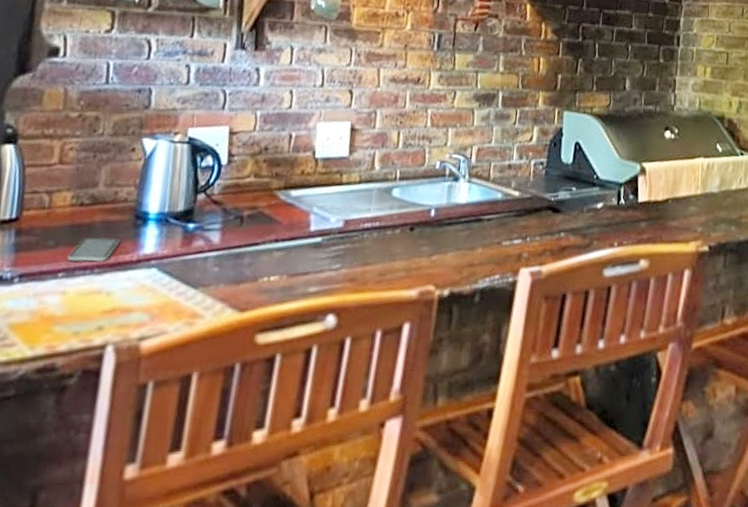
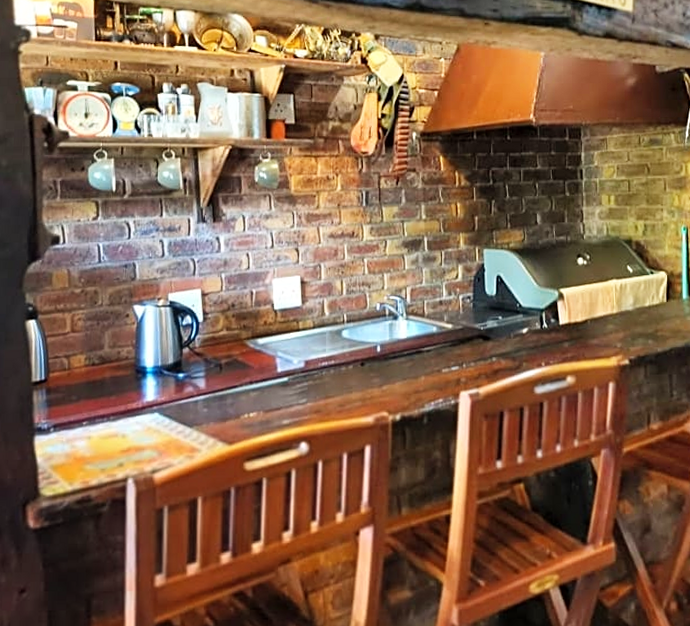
smartphone: present [67,237,120,262] -> none [88,390,127,411]

